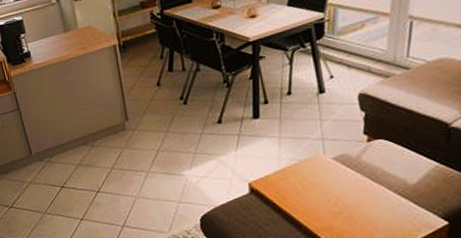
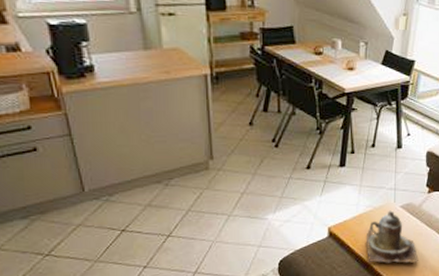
teapot: none [294,163,368,224] -> present [367,210,420,263]

